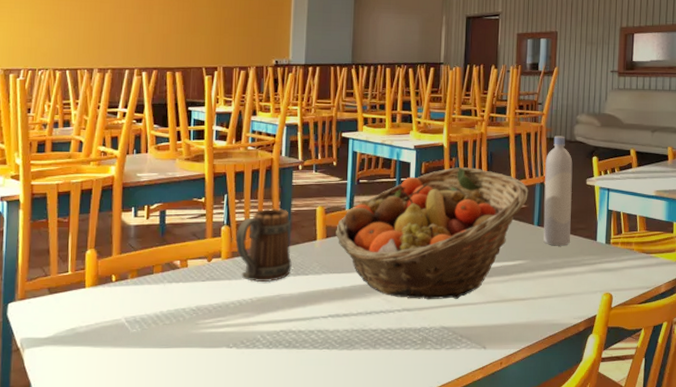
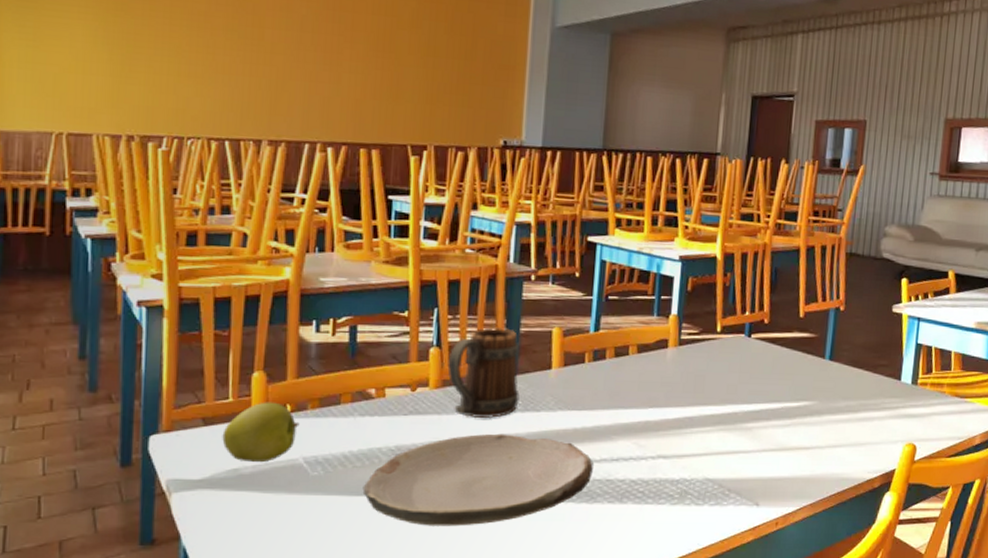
apple: none [63,273,122,323] -> present [222,402,300,463]
plate: none [171,294,352,372] -> present [362,433,593,526]
fruit basket: present [335,167,528,300] -> none [575,285,820,446]
bottle: present [543,136,573,246] -> none [836,250,877,386]

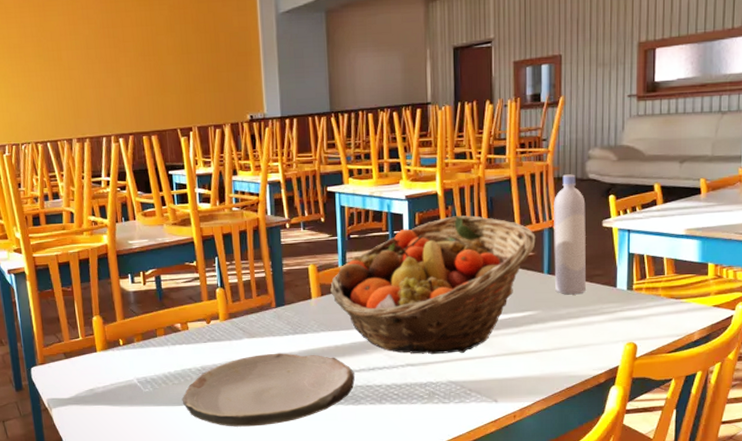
apple: present [222,402,300,463] -> none [79,338,131,384]
mug: present [447,327,520,419] -> none [230,268,289,342]
fruit basket: none [575,285,820,446] -> present [329,215,536,355]
bottle: none [836,250,877,386] -> present [554,174,586,295]

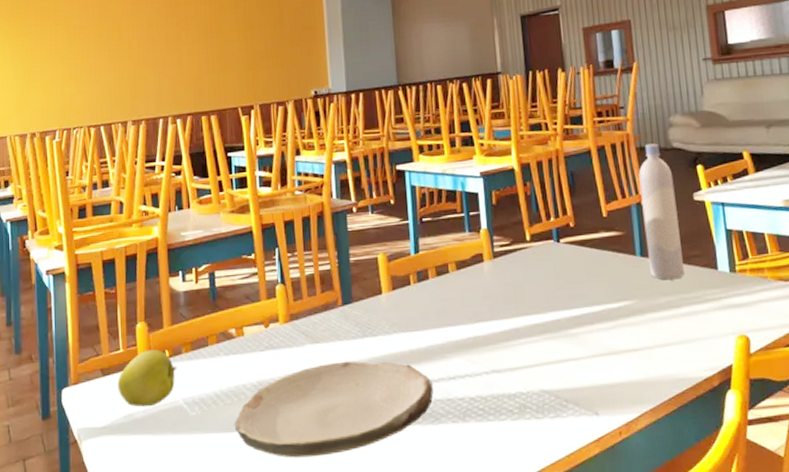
apple: none [79,338,131,384] -> present [117,349,177,407]
fruit basket: present [329,215,536,355] -> none [401,192,624,358]

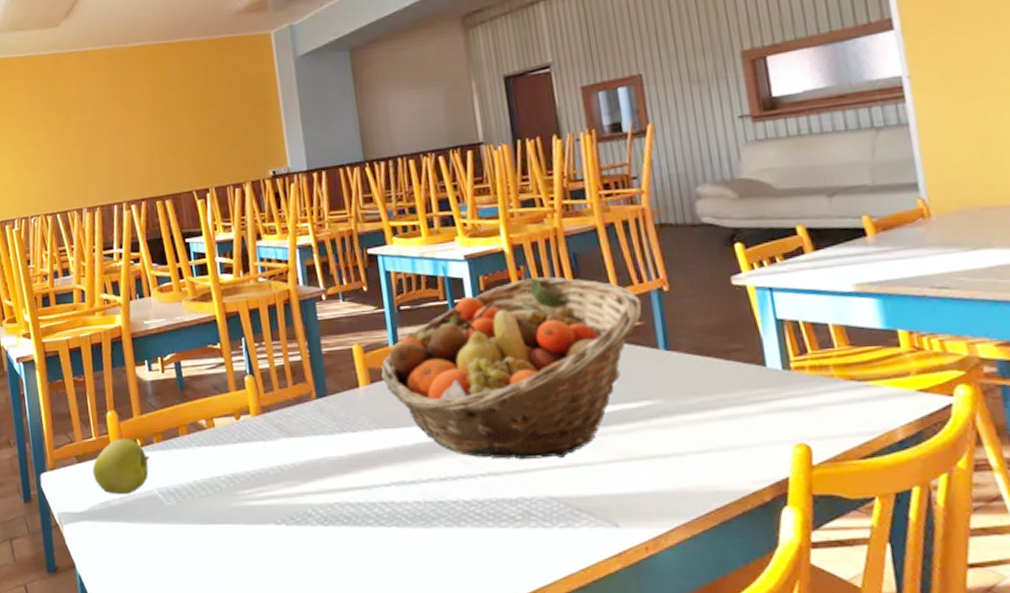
plate: present [234,361,433,458] -> none [210,457,423,554]
fruit basket: none [401,192,624,358] -> present [380,276,642,460]
bottle: present [638,143,684,280] -> none [658,218,722,378]

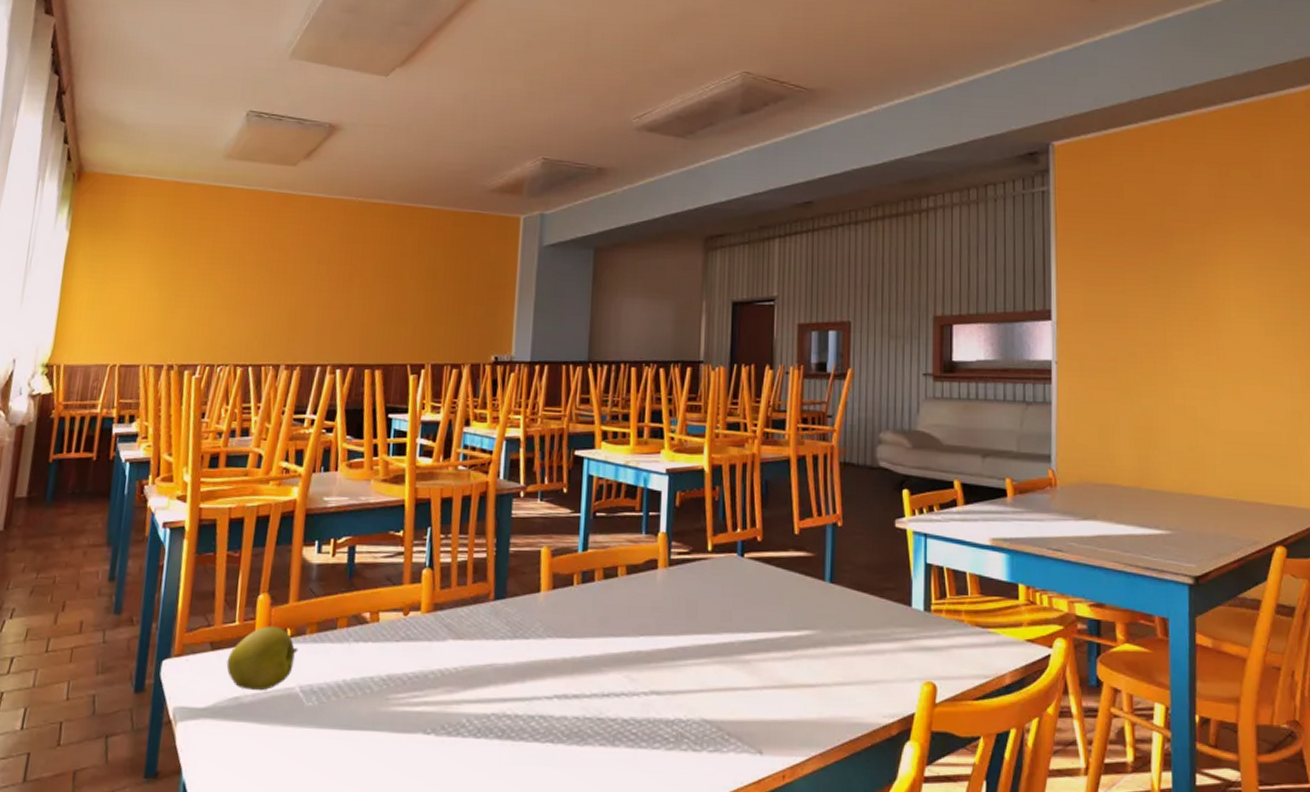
fruit basket: present [380,276,642,460] -> none [563,499,817,681]

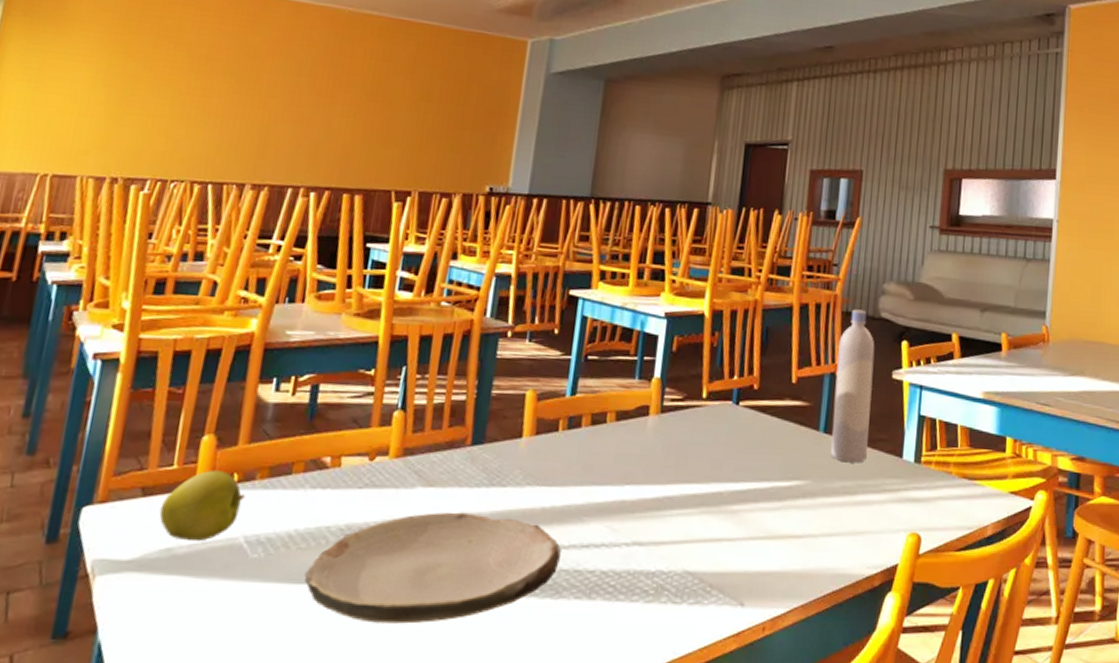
plate: none [354,663,584,768] -> present [304,512,561,624]
bottle: none [837,459,876,613] -> present [831,309,875,463]

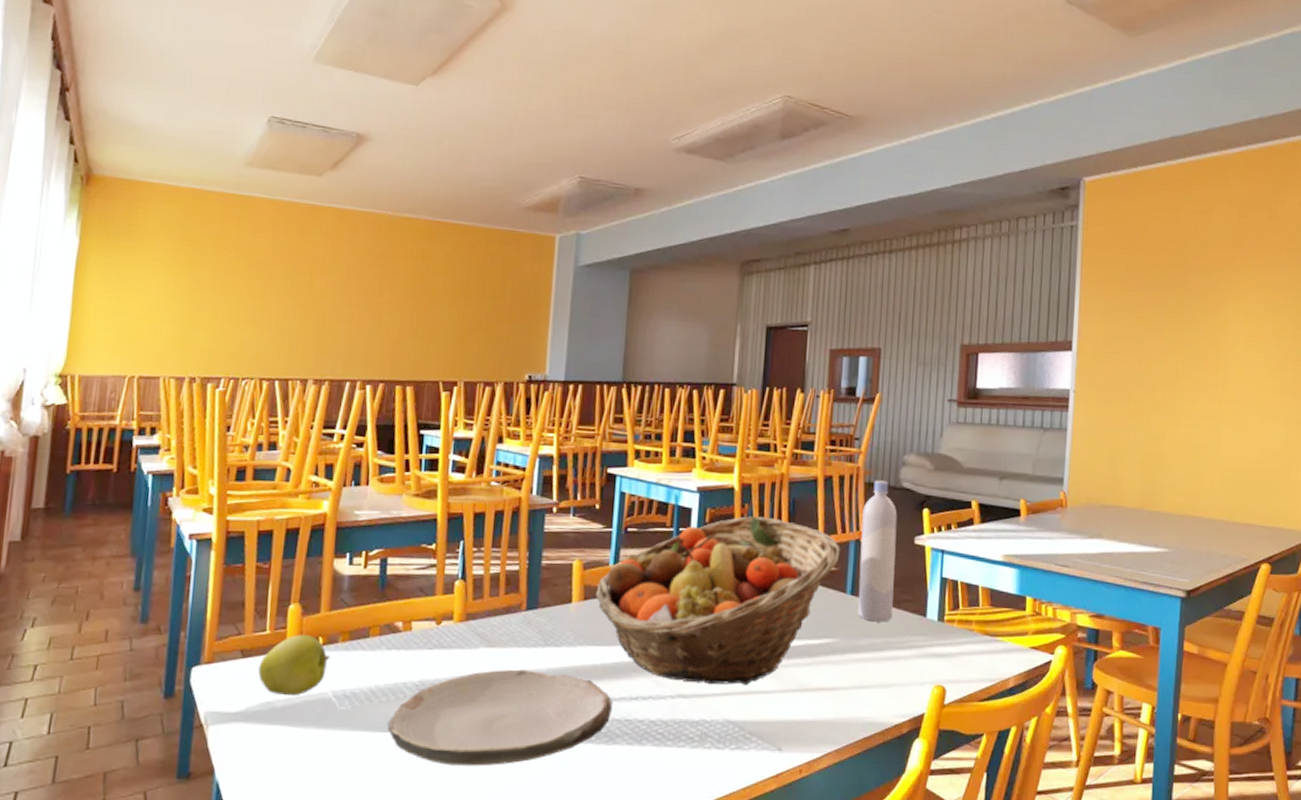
fruit basket: none [548,345,814,531] -> present [595,516,840,685]

